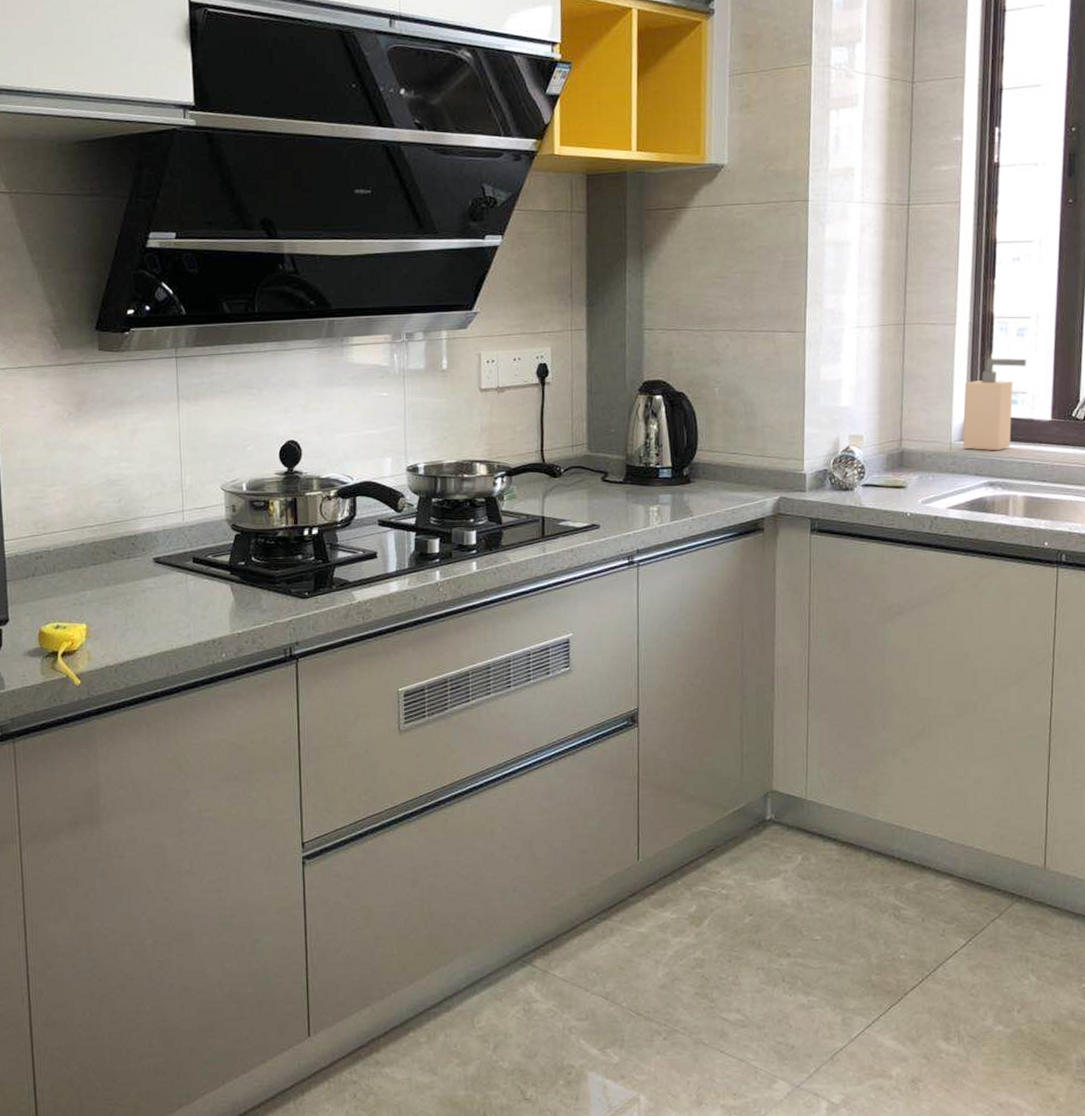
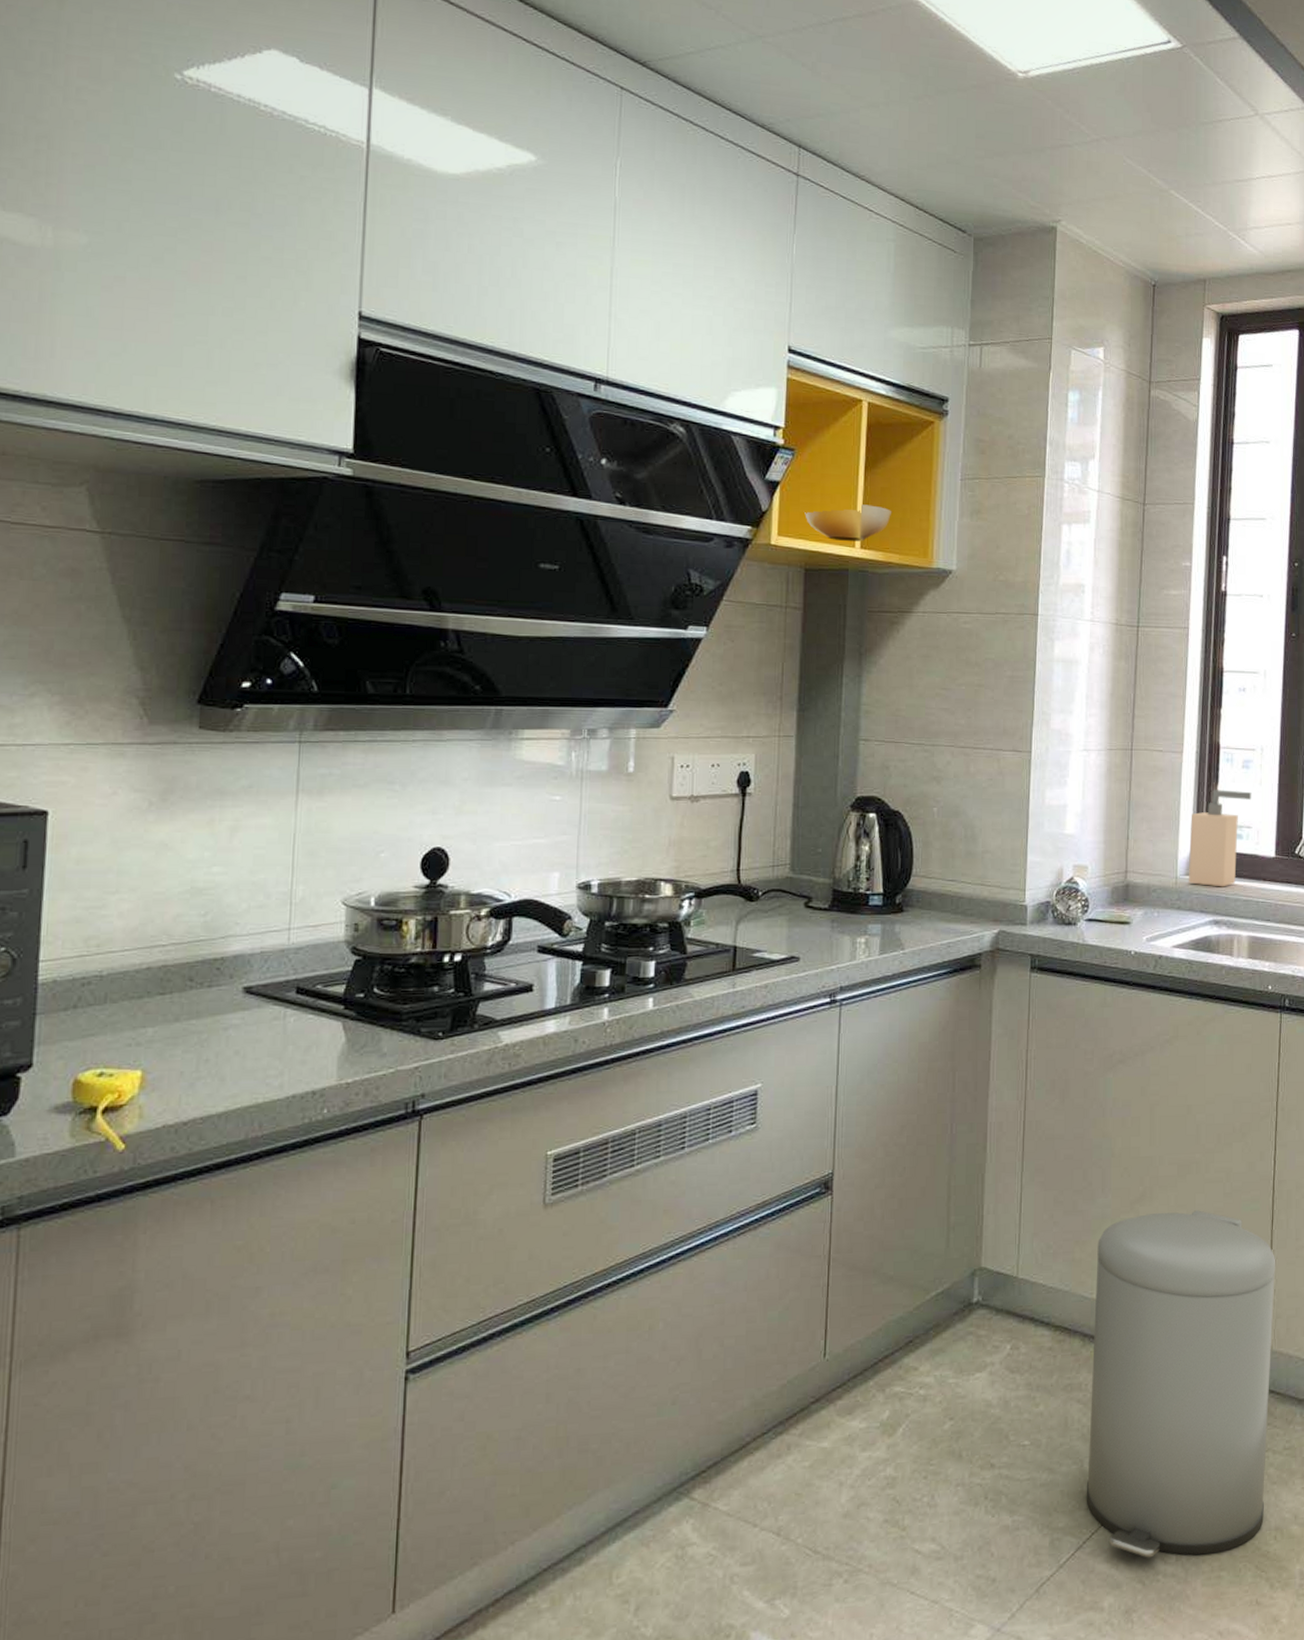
bowl: none [584,109,665,146] -> present [805,504,892,542]
pedal bin: none [874,746,1053,1040] -> present [1086,1210,1276,1558]

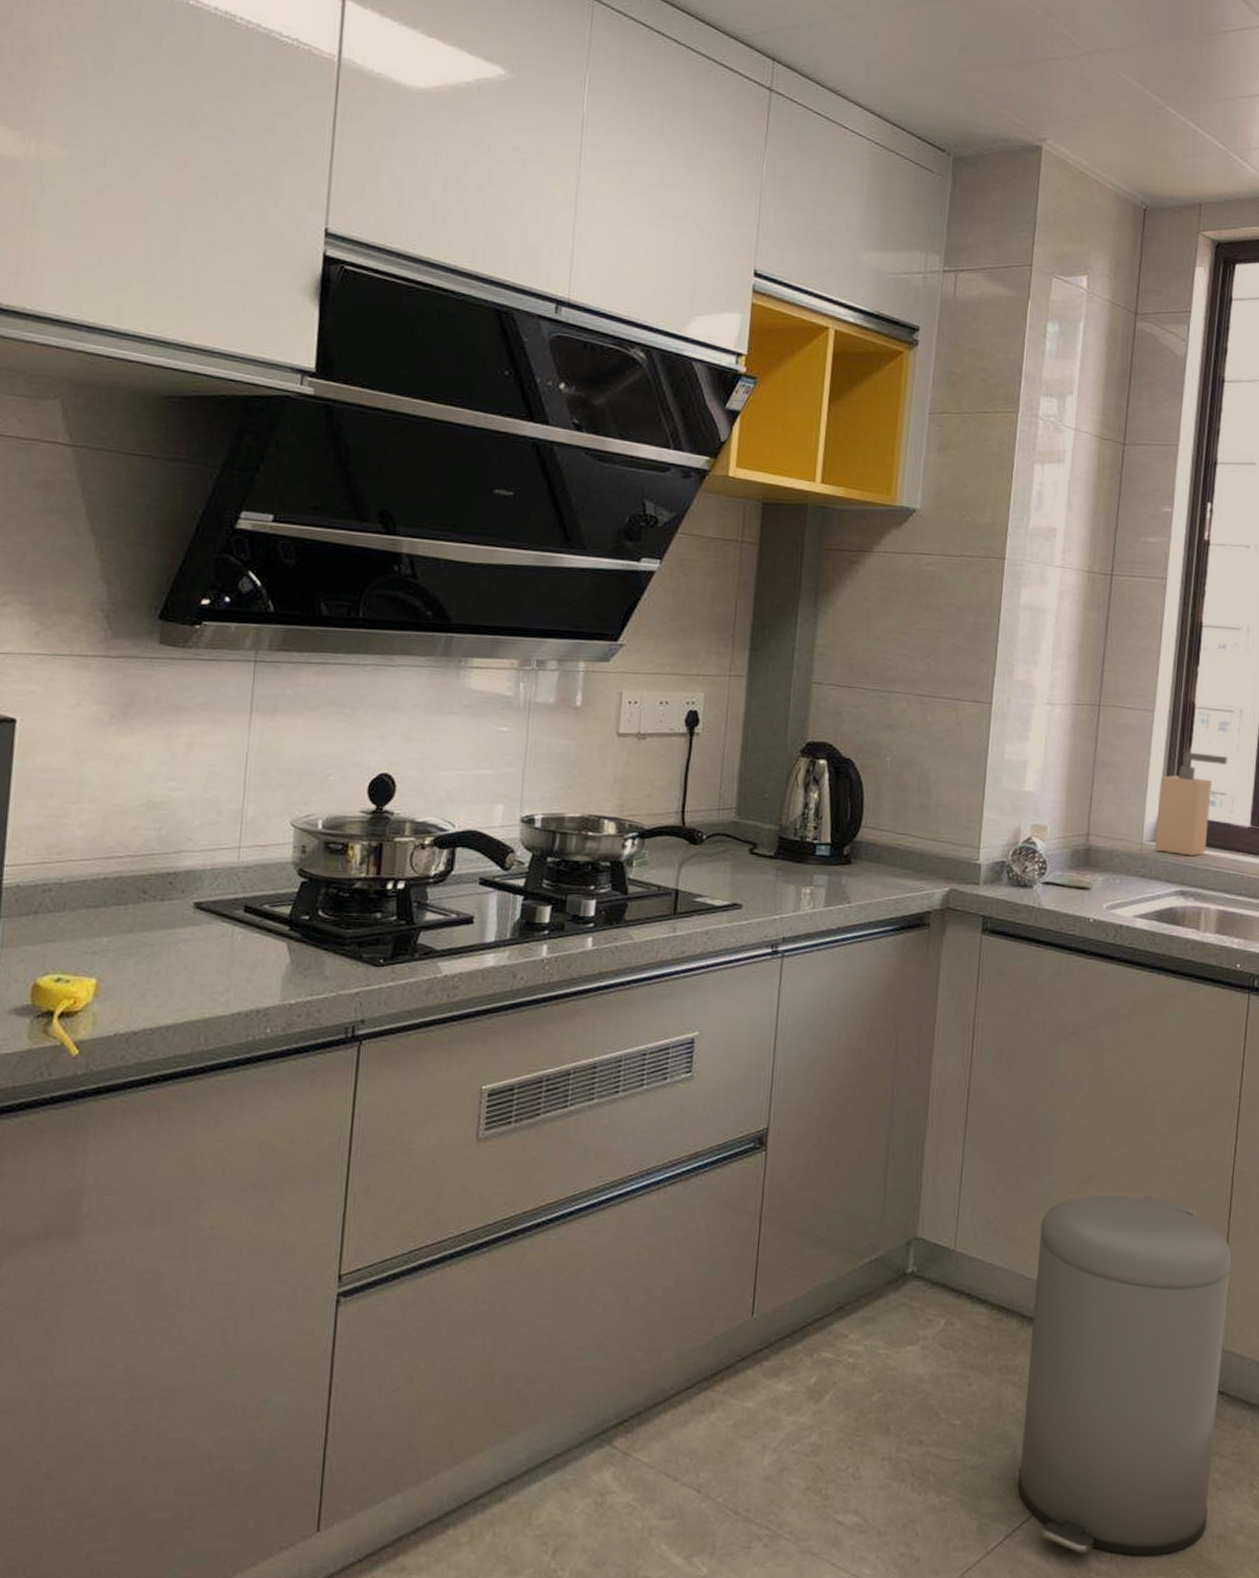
bowl: present [805,504,892,542] -> none [765,437,856,476]

